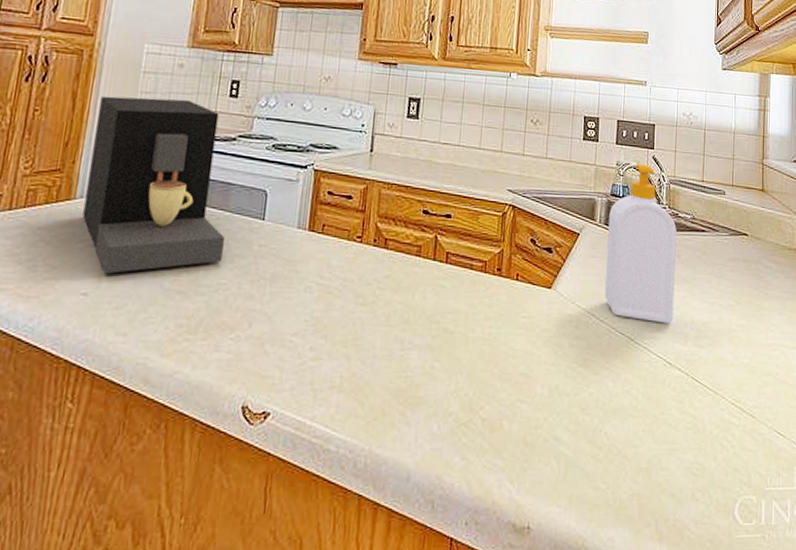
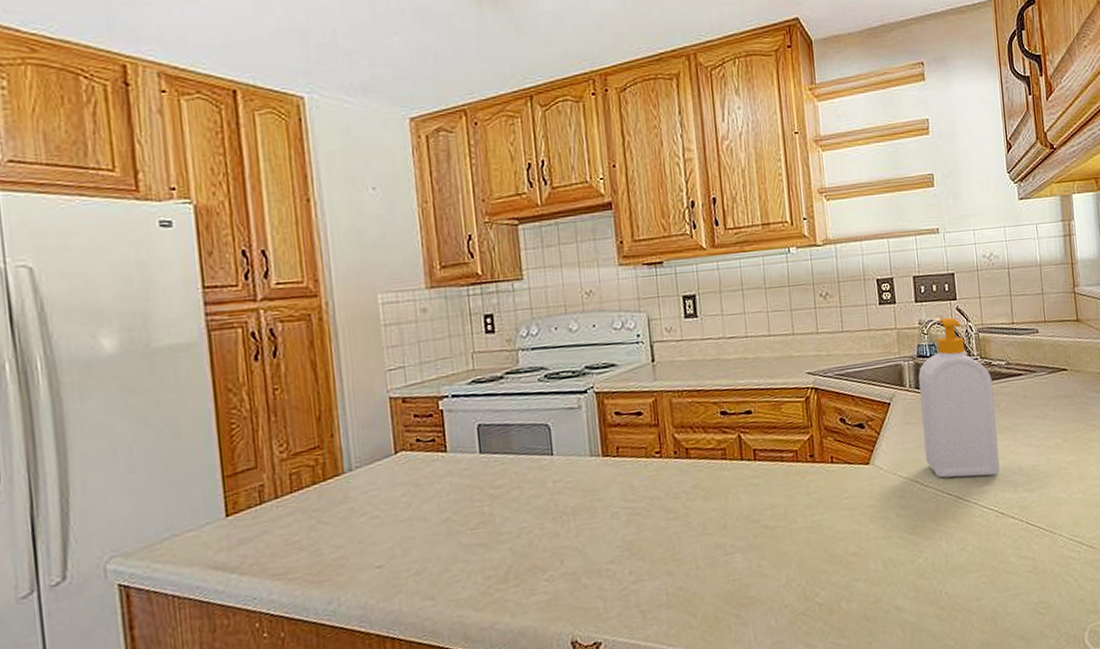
coffee maker: present [82,95,225,274] -> none [344,345,517,542]

